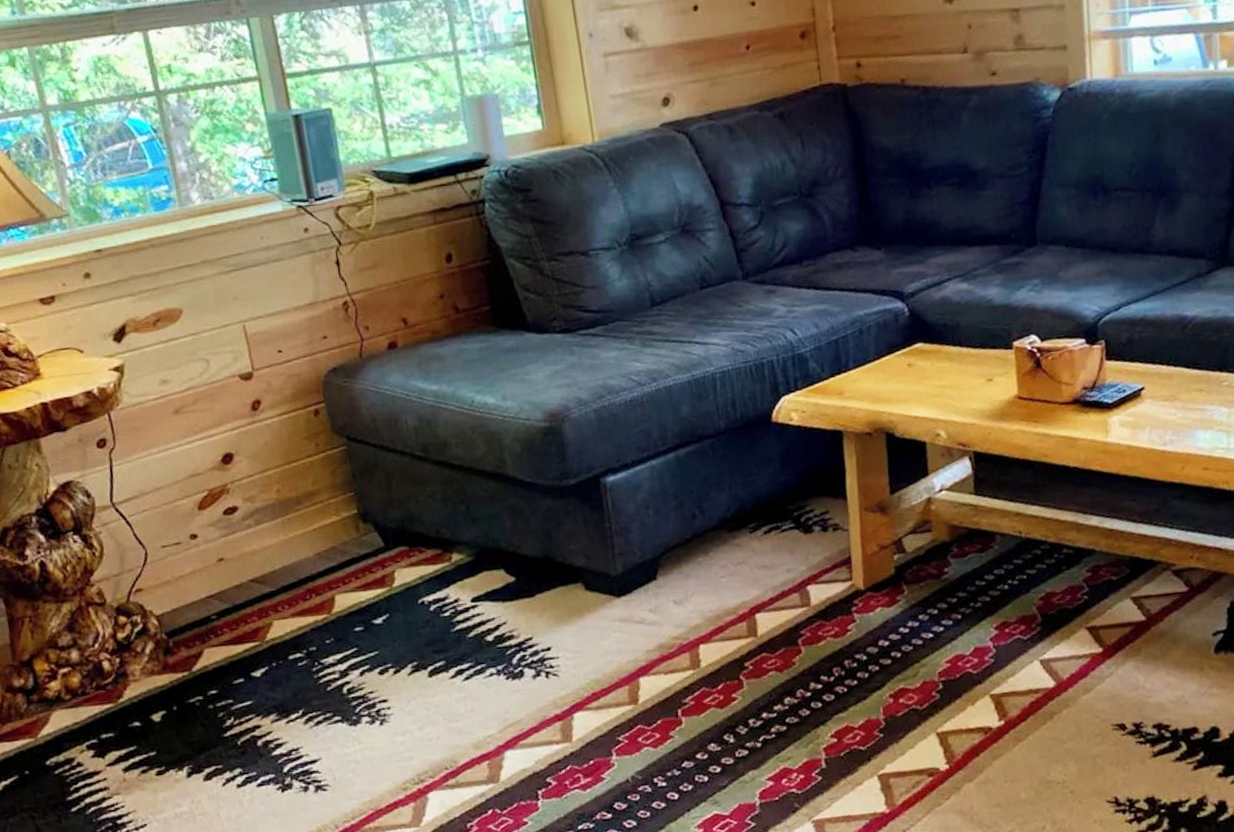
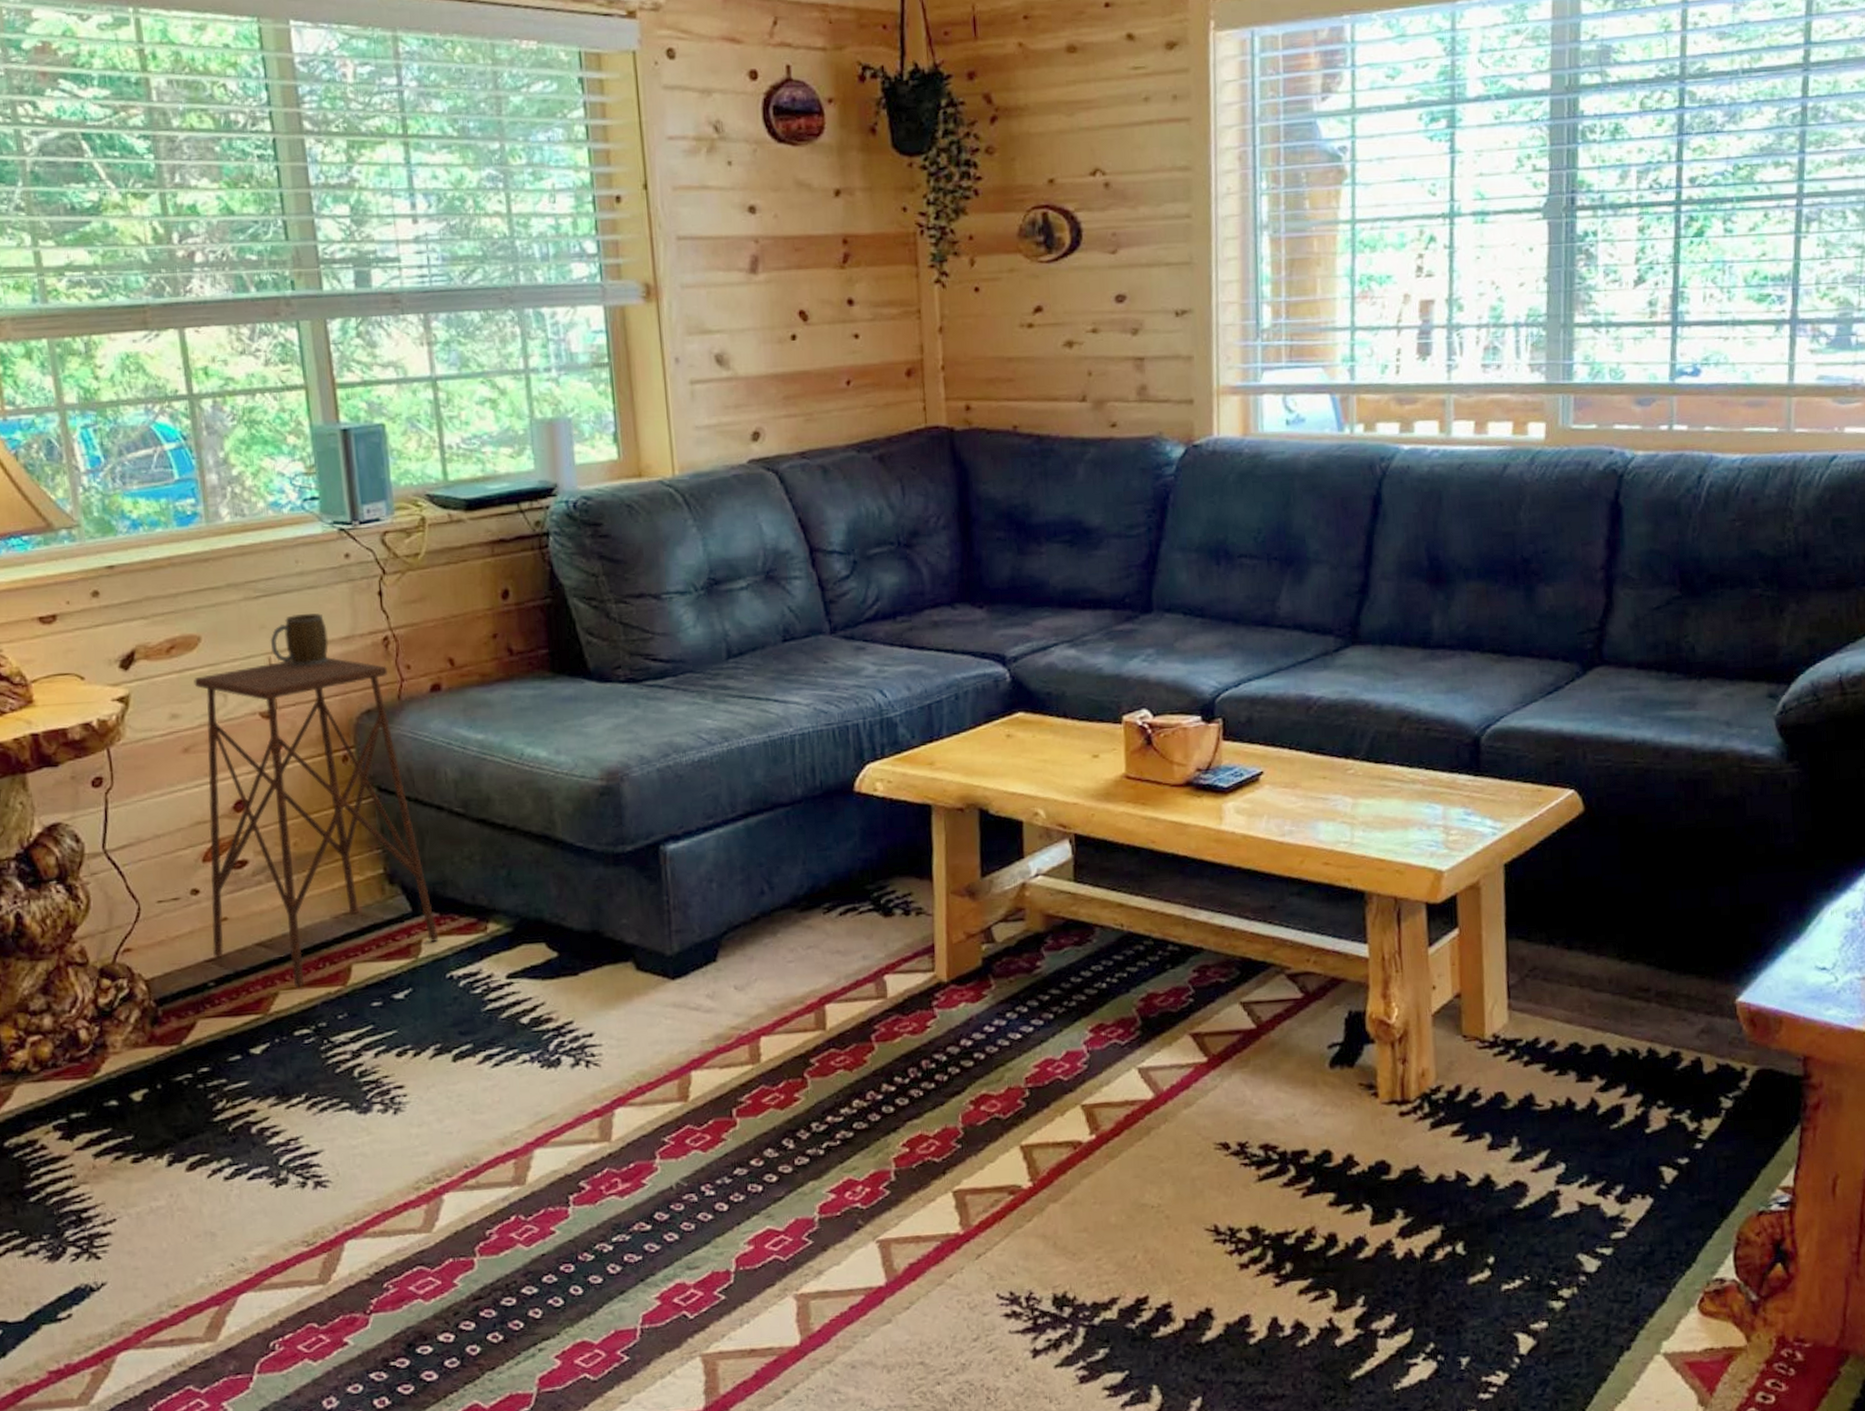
side table: none [179,321,410,618] -> present [194,656,439,988]
mug: none [243,283,296,332] -> present [270,613,328,666]

